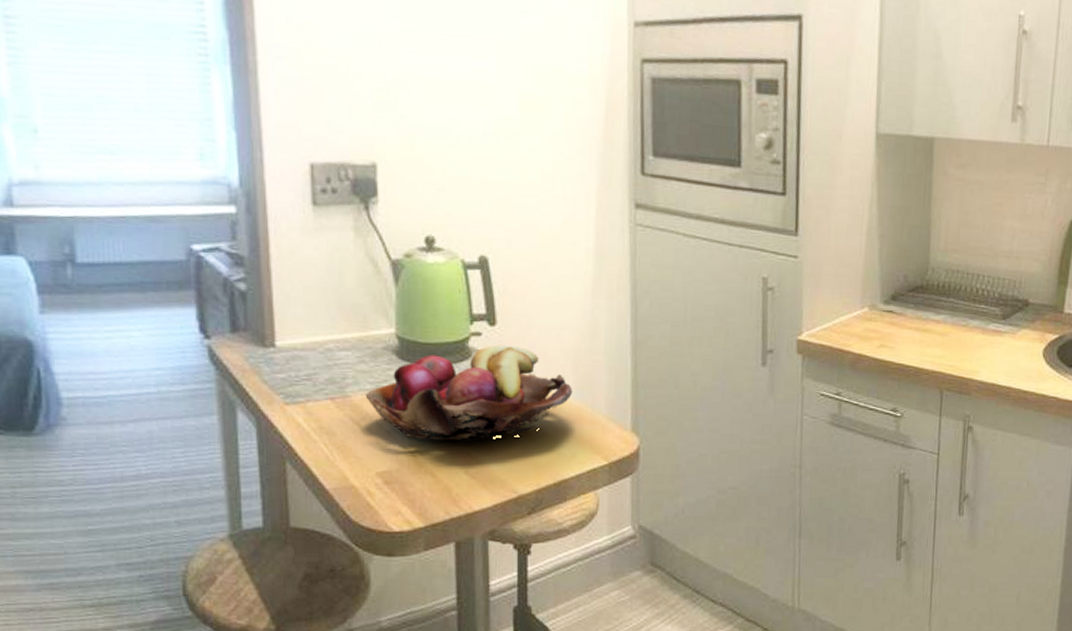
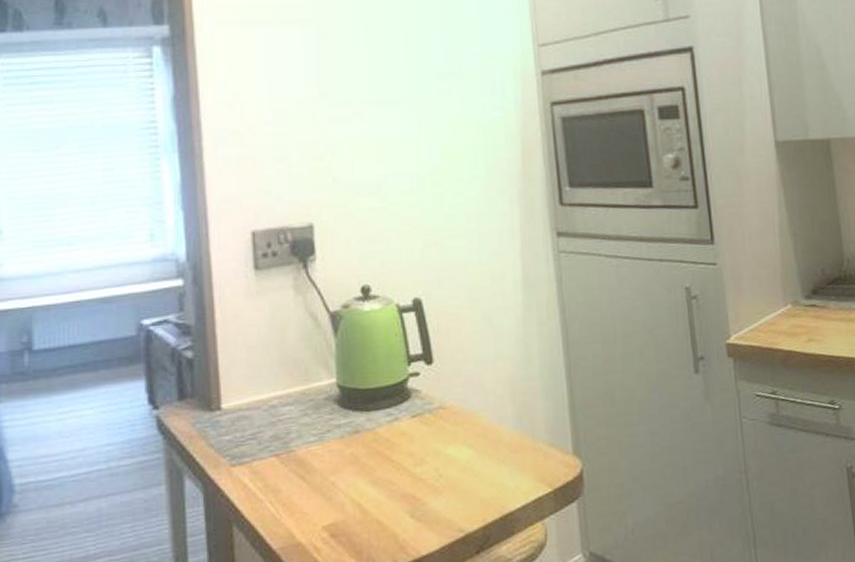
fruit basket: present [365,345,572,440] -> none [309,381,512,487]

